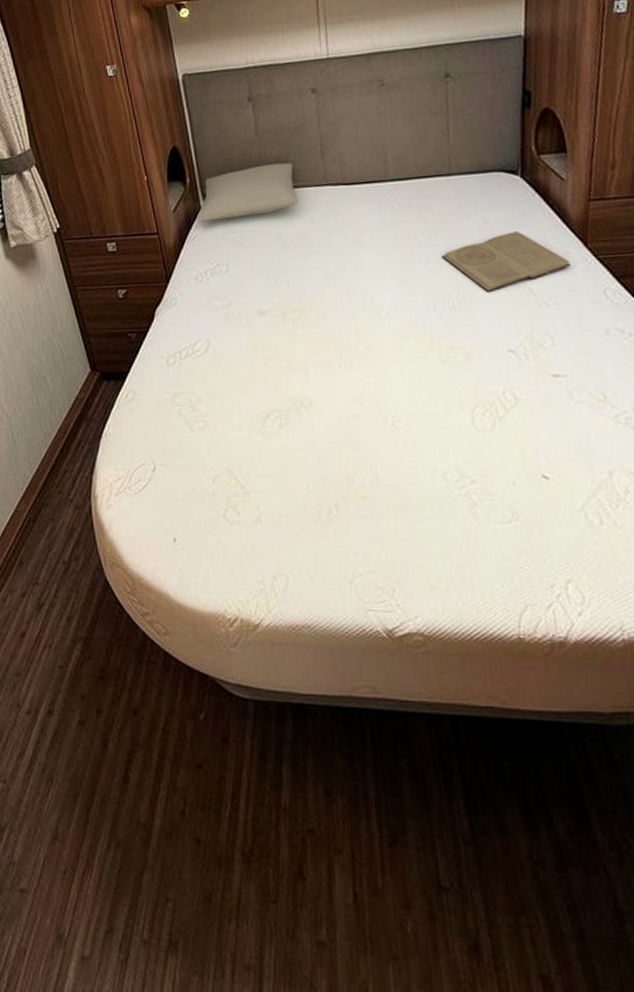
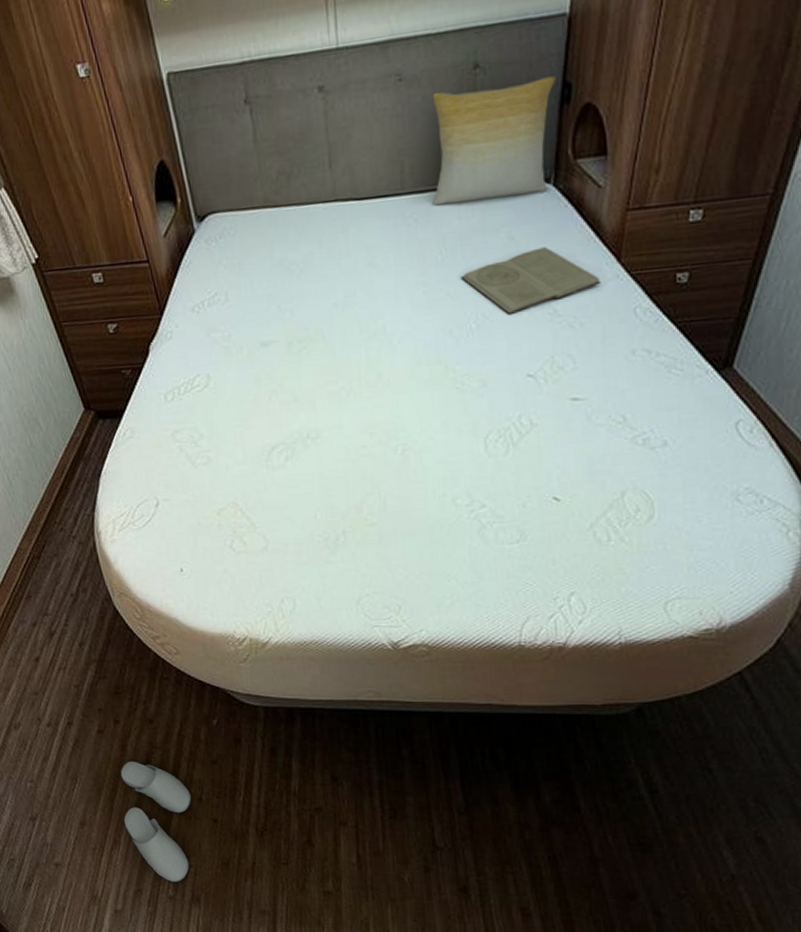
slippers: none [99,760,174,921] -> present [120,761,192,882]
pillow: present [197,162,299,222] -> none [190,175,304,247]
pillow: none [410,85,517,192] -> present [432,76,555,206]

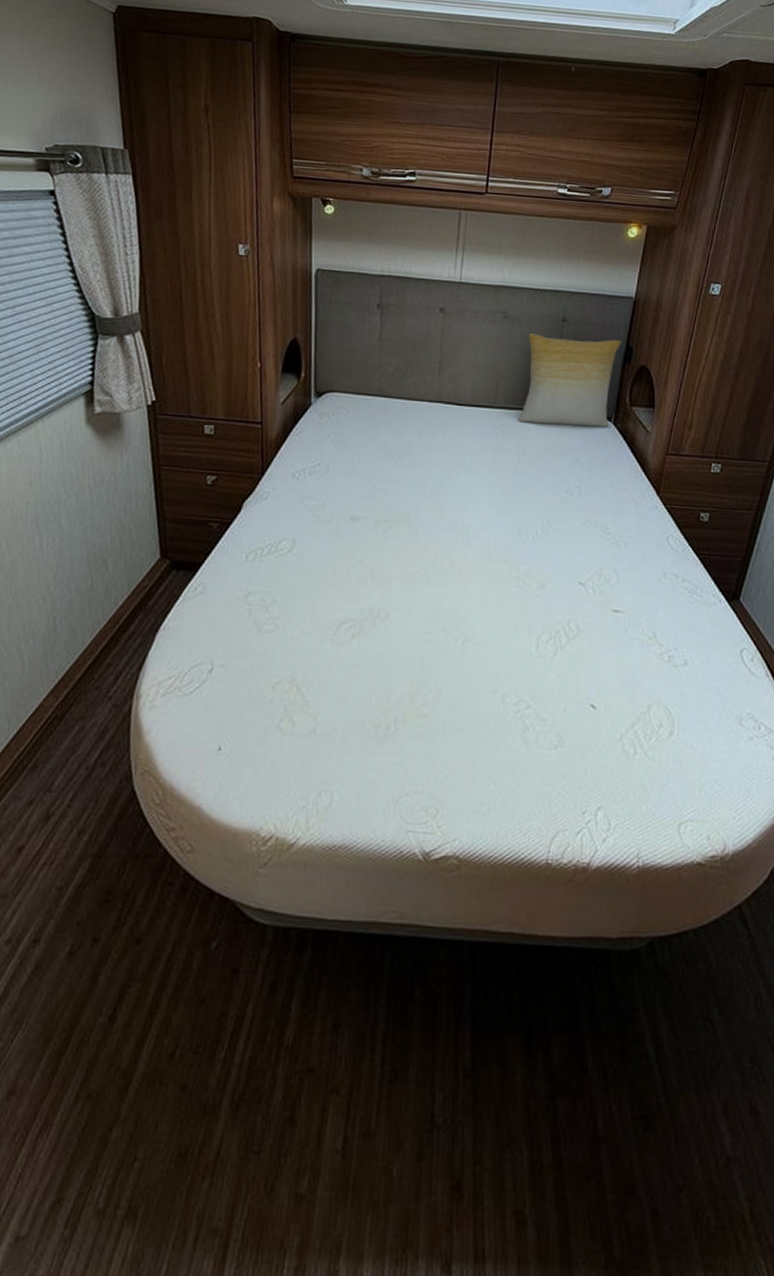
slippers: present [120,761,192,882] -> none [66,997,163,1185]
book: present [460,247,601,316] -> none [533,472,644,527]

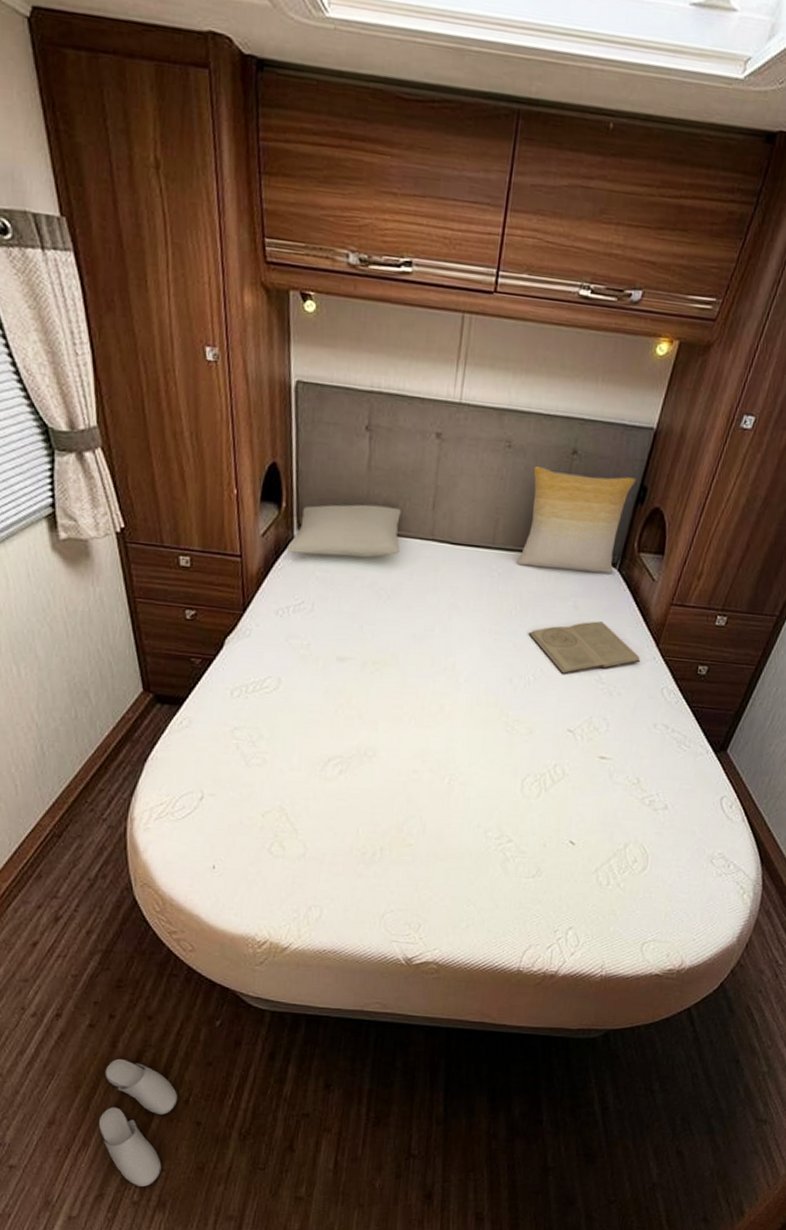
slippers: none [66,997,163,1185] -> present [98,1058,178,1187]
pillow: none [305,372,411,421] -> present [288,504,402,558]
book: none [533,472,644,527] -> present [528,621,641,675]

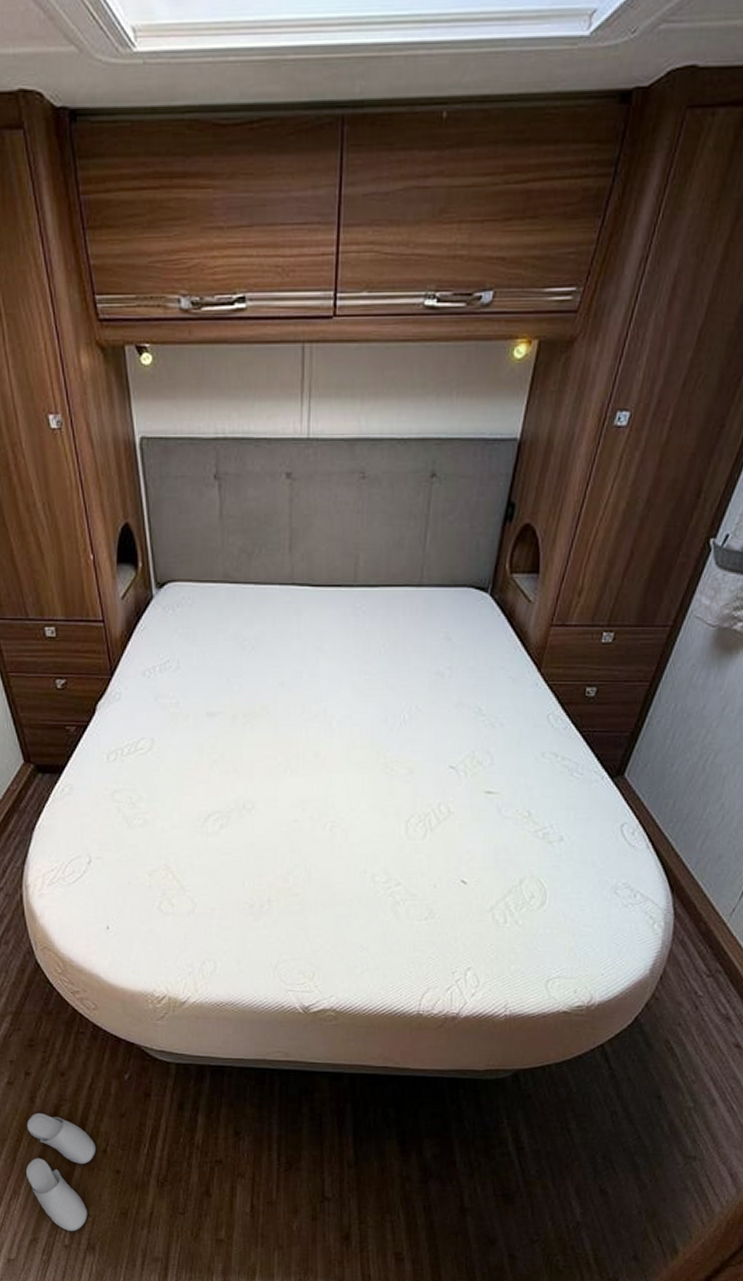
pillow: present [288,504,402,558] -> none [148,555,260,612]
pillow: present [517,466,636,574] -> none [382,495,502,601]
book: present [528,621,641,675] -> none [399,651,522,710]

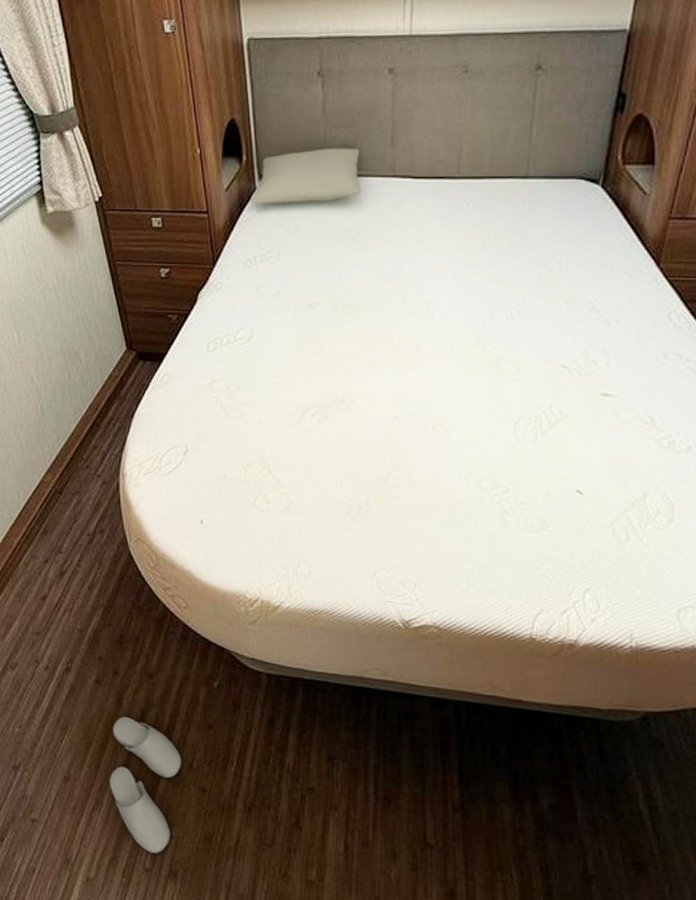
pillow: none [148,555,260,612] -> present [251,148,362,204]

